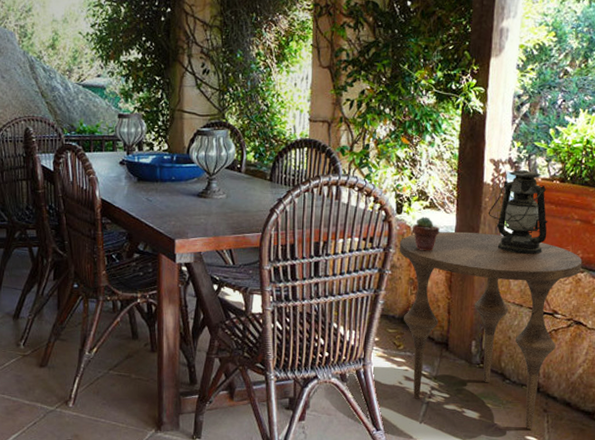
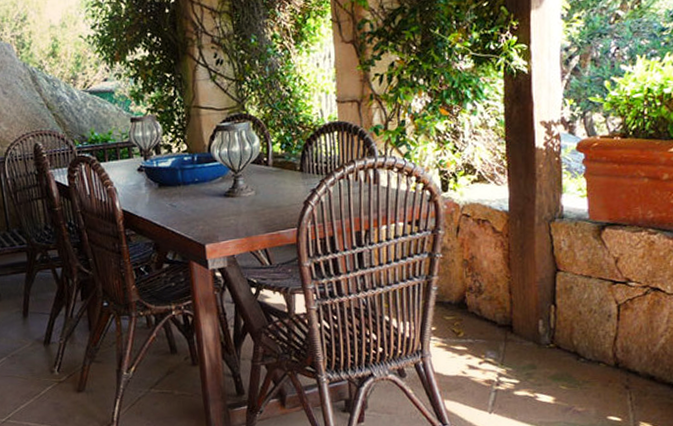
side table: present [399,231,583,430] -> none [448,202,654,409]
potted succulent: present [413,217,440,251] -> none [462,192,492,229]
lantern: present [488,170,548,255] -> none [543,129,612,221]

